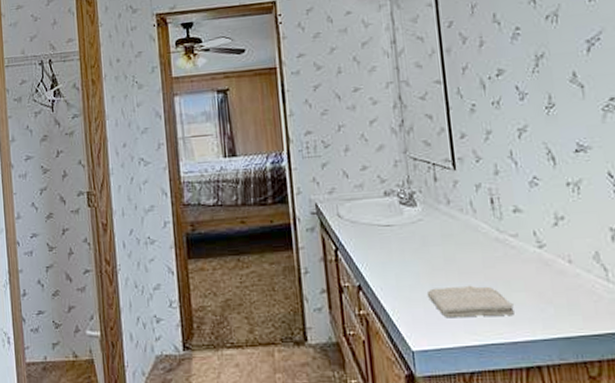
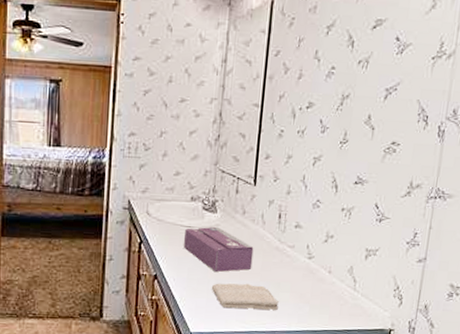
tissue box: none [384,221,471,275] -> present [184,226,254,272]

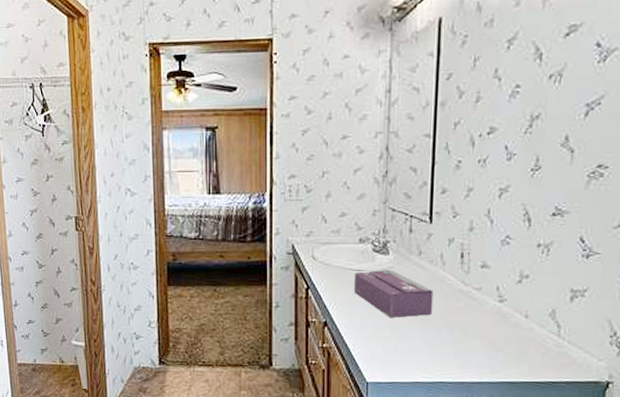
washcloth: present [211,283,279,310] -> none [387,330,466,359]

